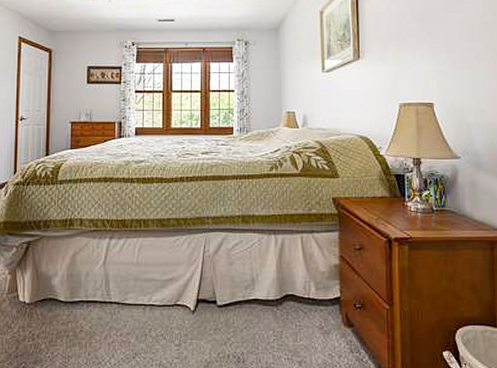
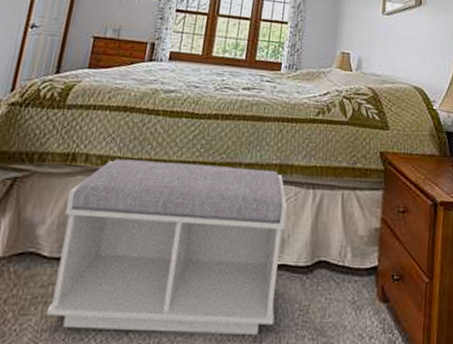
bench: none [69,221,253,357] -> present [45,158,287,336]

